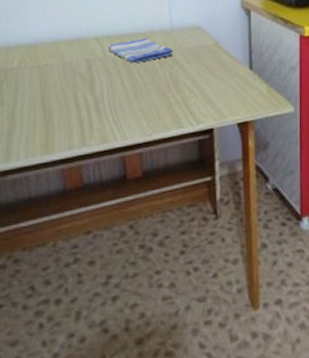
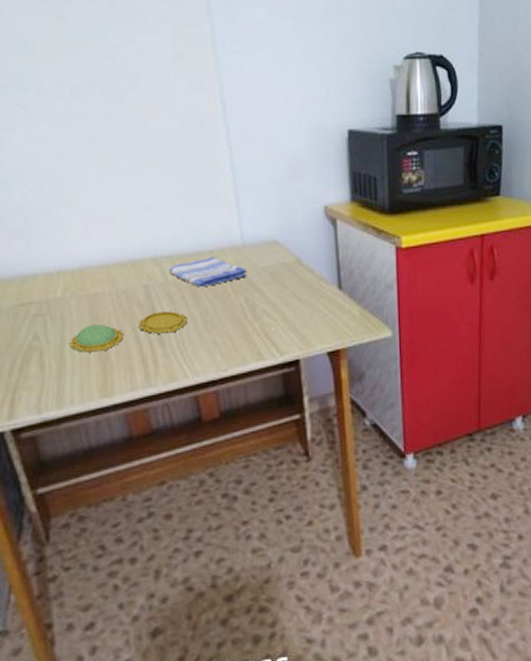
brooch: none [20,83,121,115] -> present [69,311,188,353]

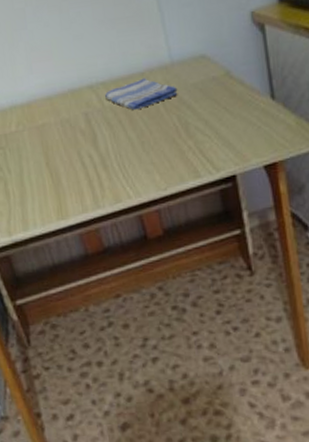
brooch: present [69,311,188,353] -> none [26,135,126,180]

